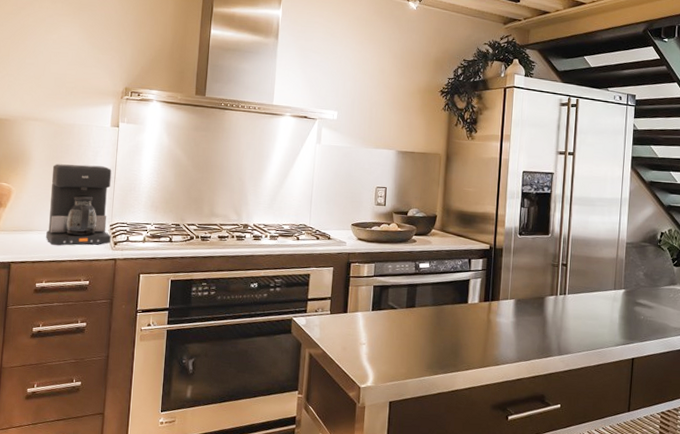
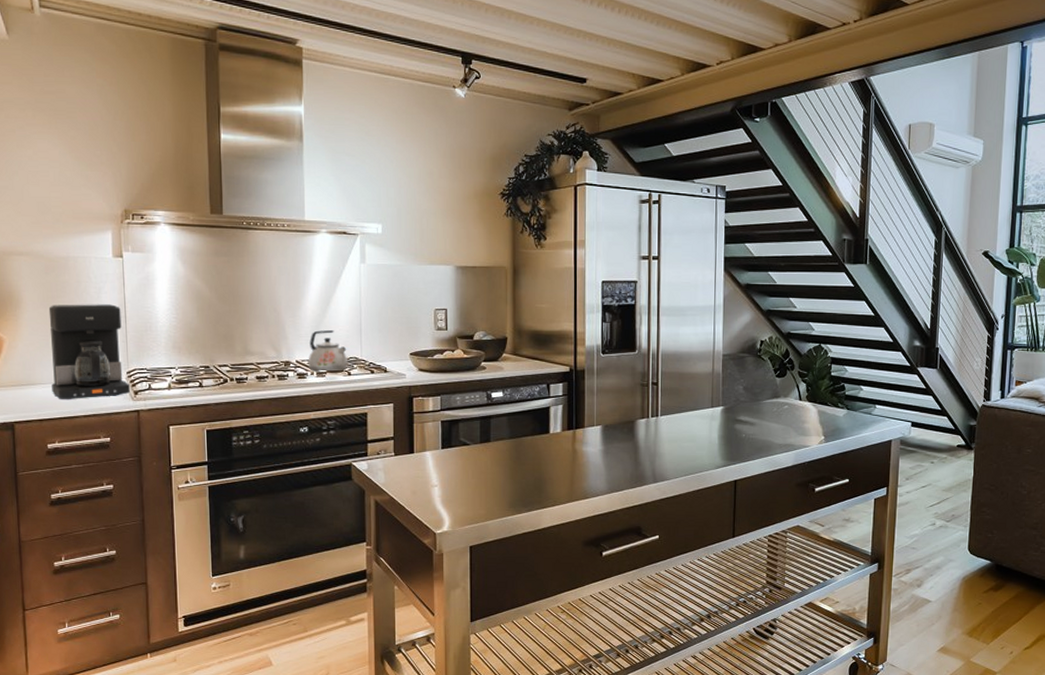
kettle: none [263,199,298,237] -> present [308,330,348,373]

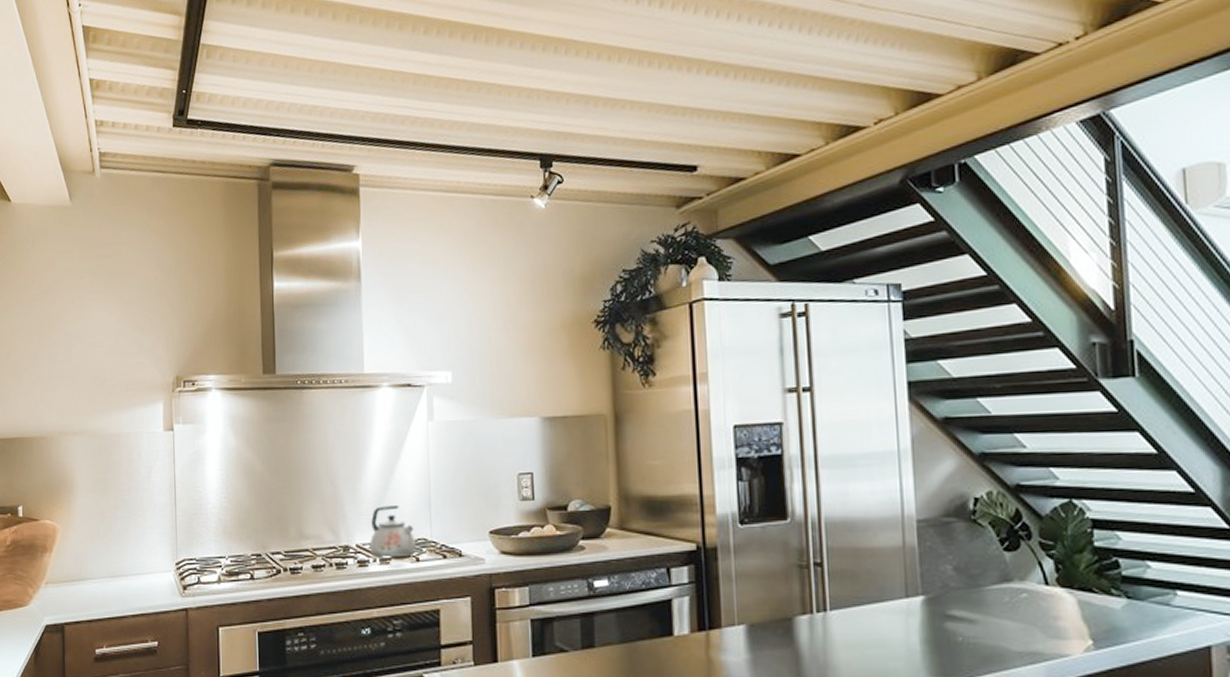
coffee maker: present [48,304,130,400] -> none [100,485,178,598]

